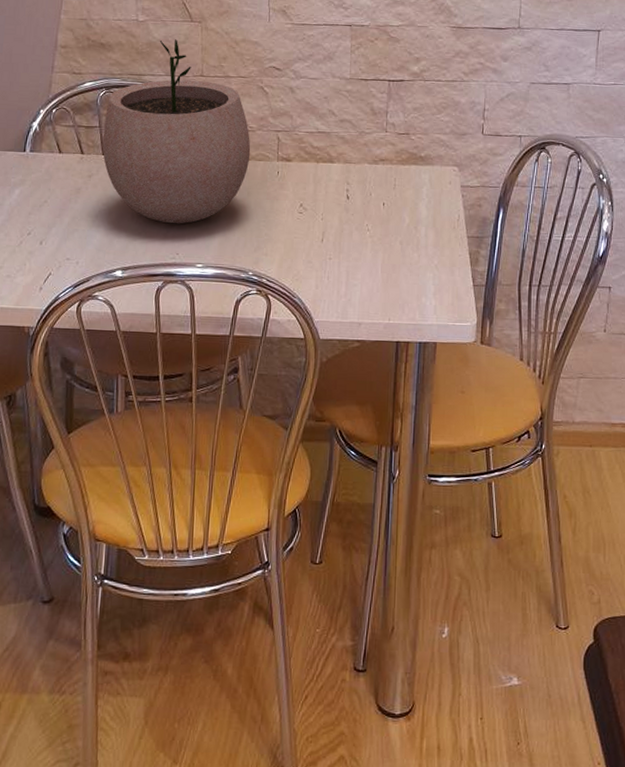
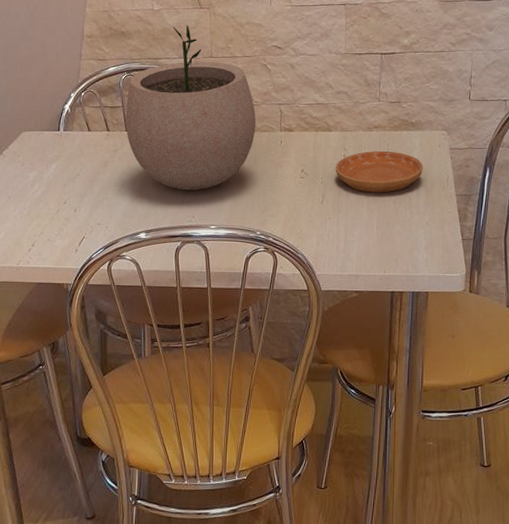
saucer: none [337,185,433,233] -> present [335,150,423,193]

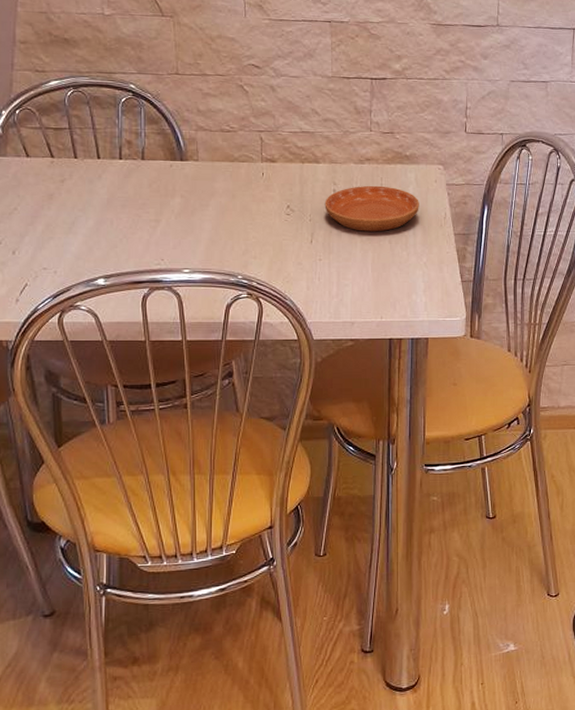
plant pot: present [125,25,256,191] -> none [74,35,233,229]

